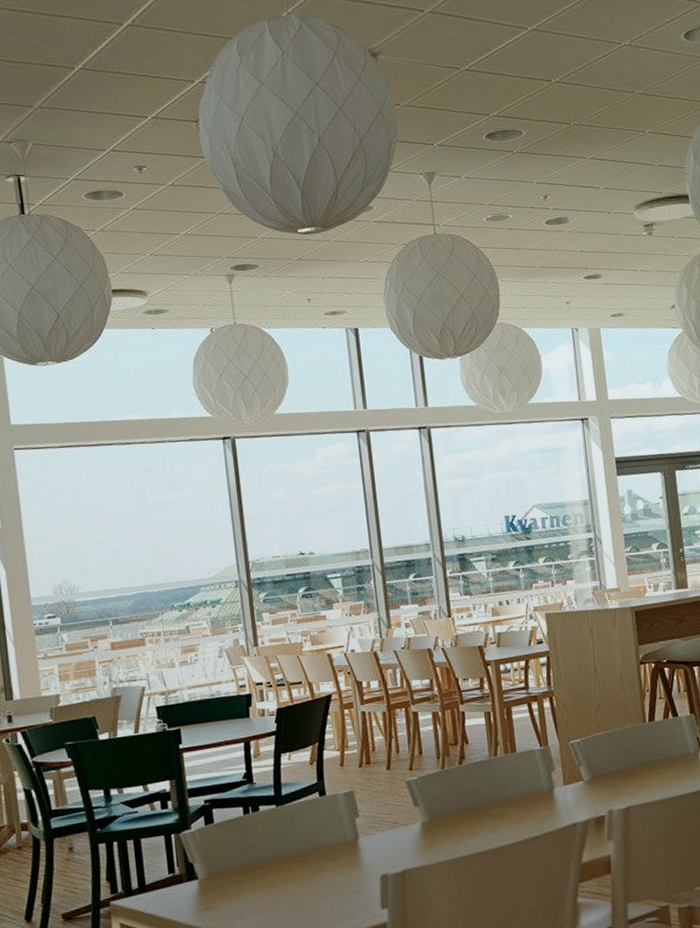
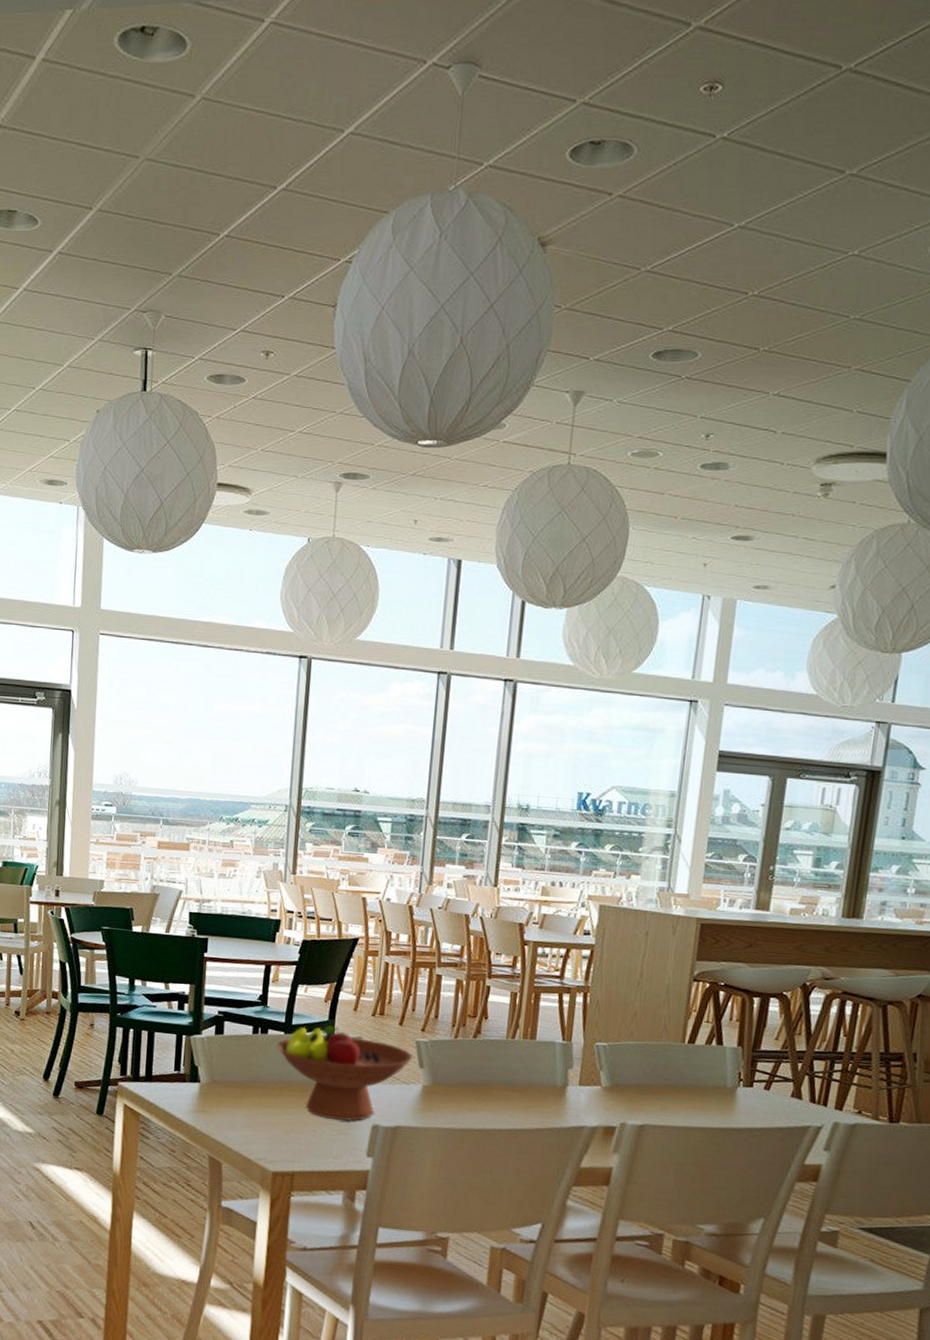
fruit bowl: none [270,786,406,882] -> present [277,1025,413,1122]

